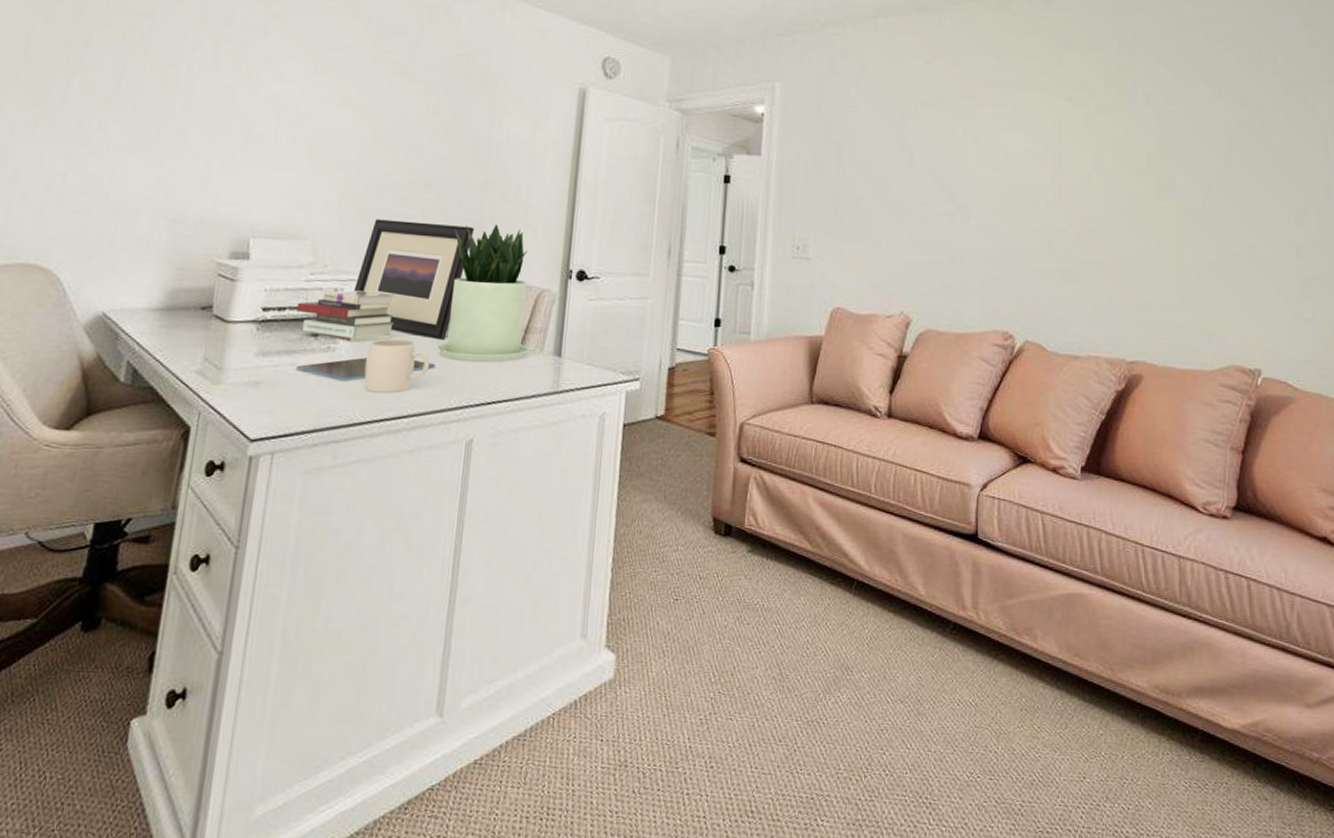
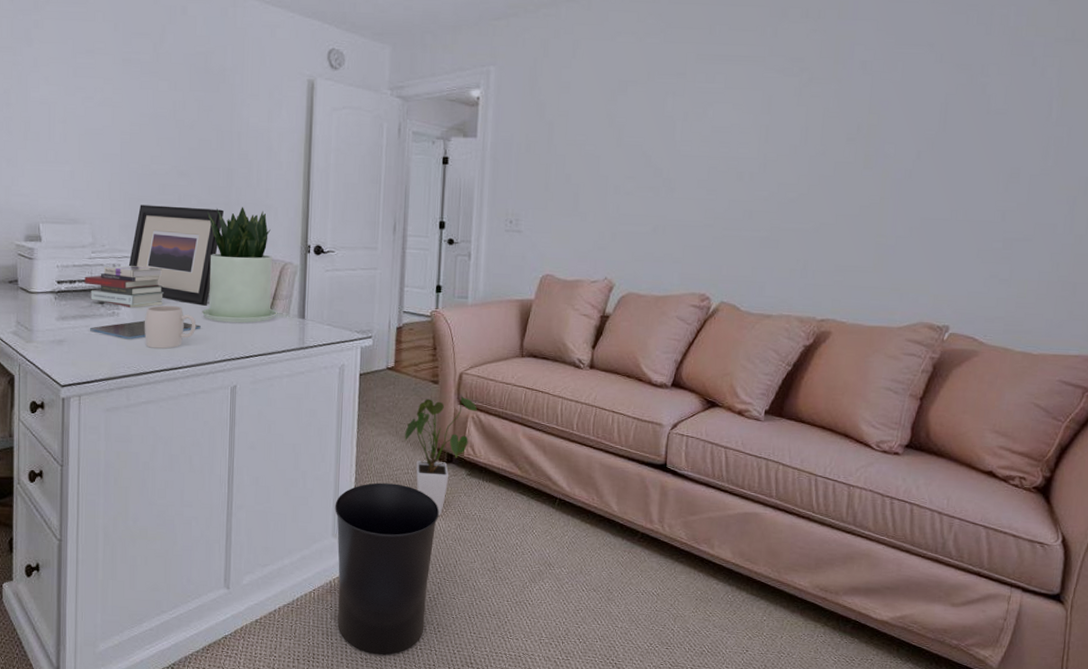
waste bin: none [582,563,715,804] -> present [335,482,440,655]
house plant: none [674,450,760,606] -> present [404,395,477,516]

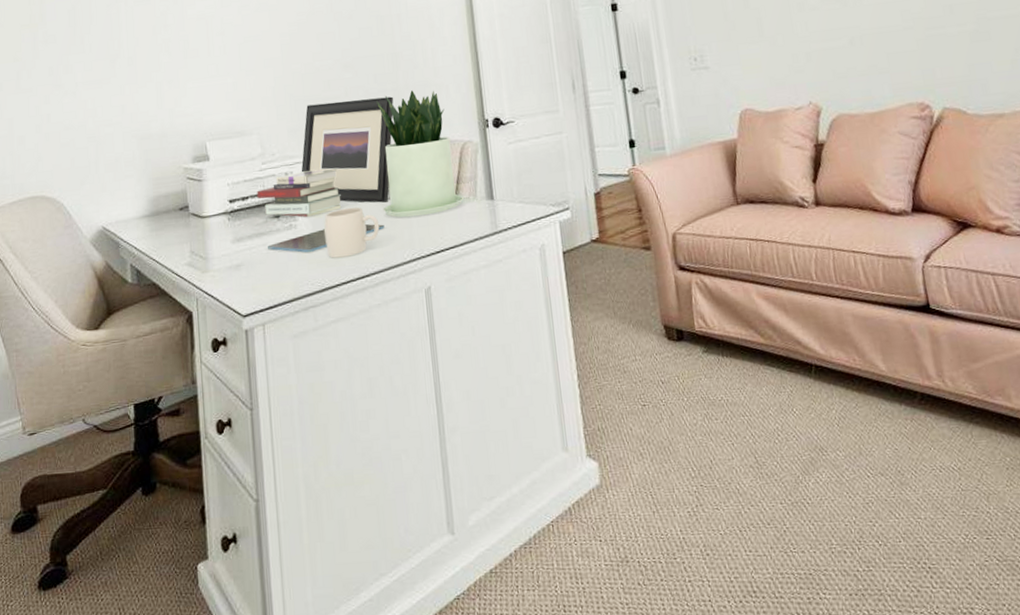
waste bin: present [335,482,440,655] -> none [559,375,690,596]
house plant: present [404,395,477,516] -> none [624,258,700,407]

